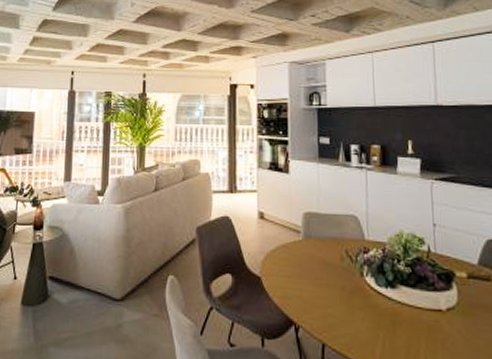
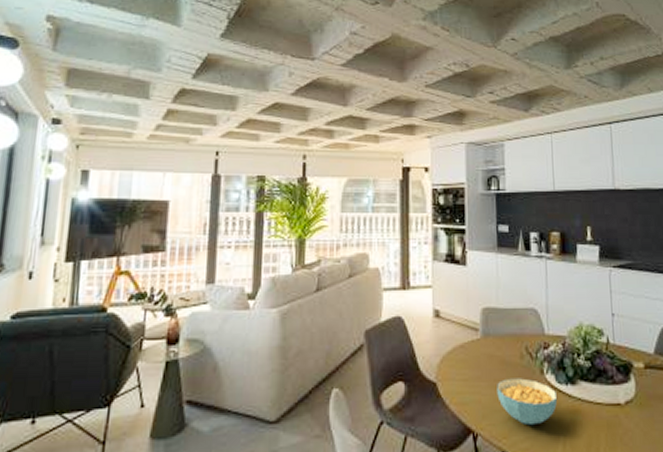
cereal bowl: none [318,278,376,323] -> present [497,378,557,426]

